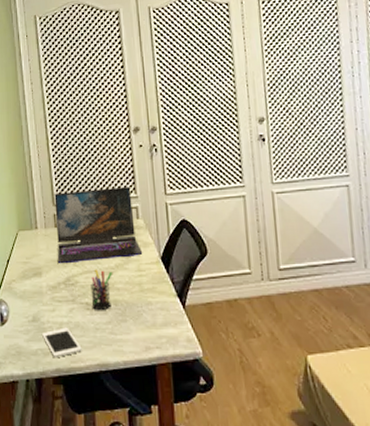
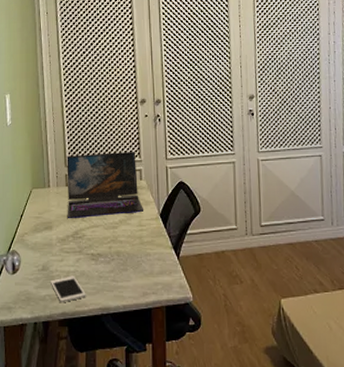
pen holder: present [90,269,112,310] -> none [96,224,116,260]

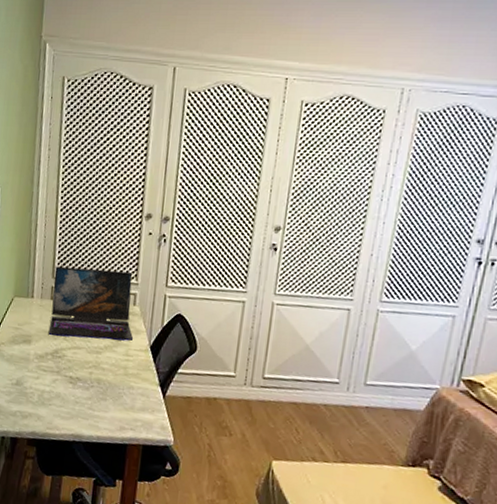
cell phone: present [51,275,86,302] -> none [23,395,59,422]

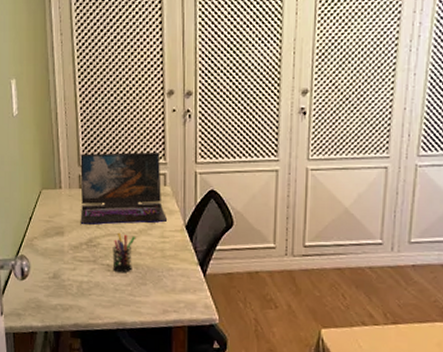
pen holder: none [75,346,100,386] -> present [112,232,135,272]

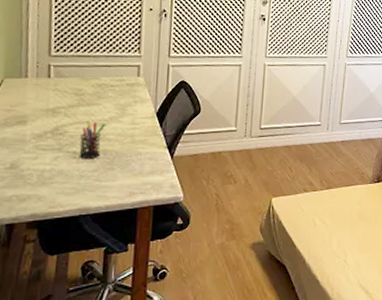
laptop: present [80,152,168,226] -> none [46,44,139,114]

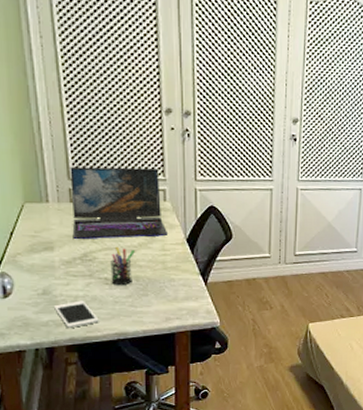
cell phone: none [20,174,63,203] -> present [54,300,99,328]
laptop: none [46,44,139,114] -> present [70,166,169,240]

